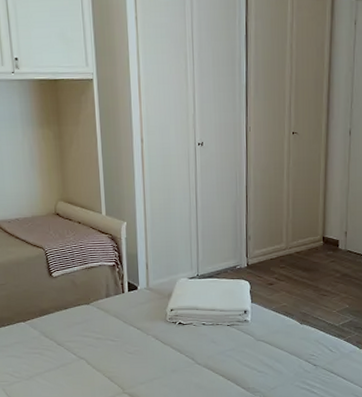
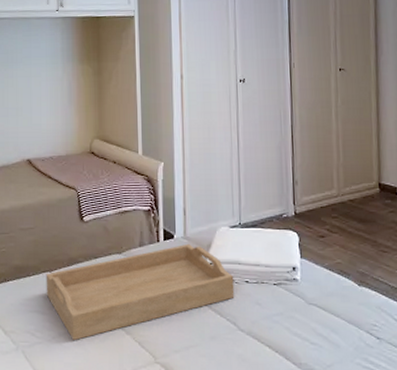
serving tray: none [20,293,193,378] -> present [46,243,235,340]

